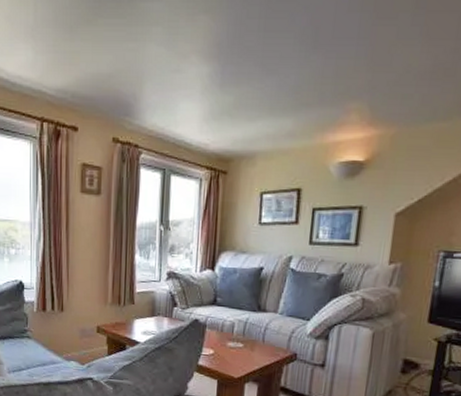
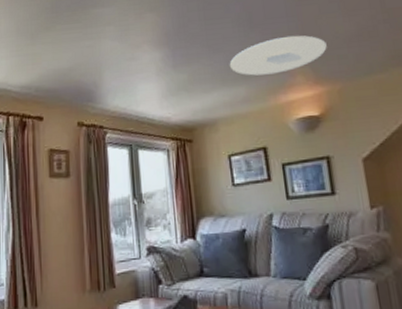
ceiling light: none [281,63,394,108] -> present [229,35,327,76]

